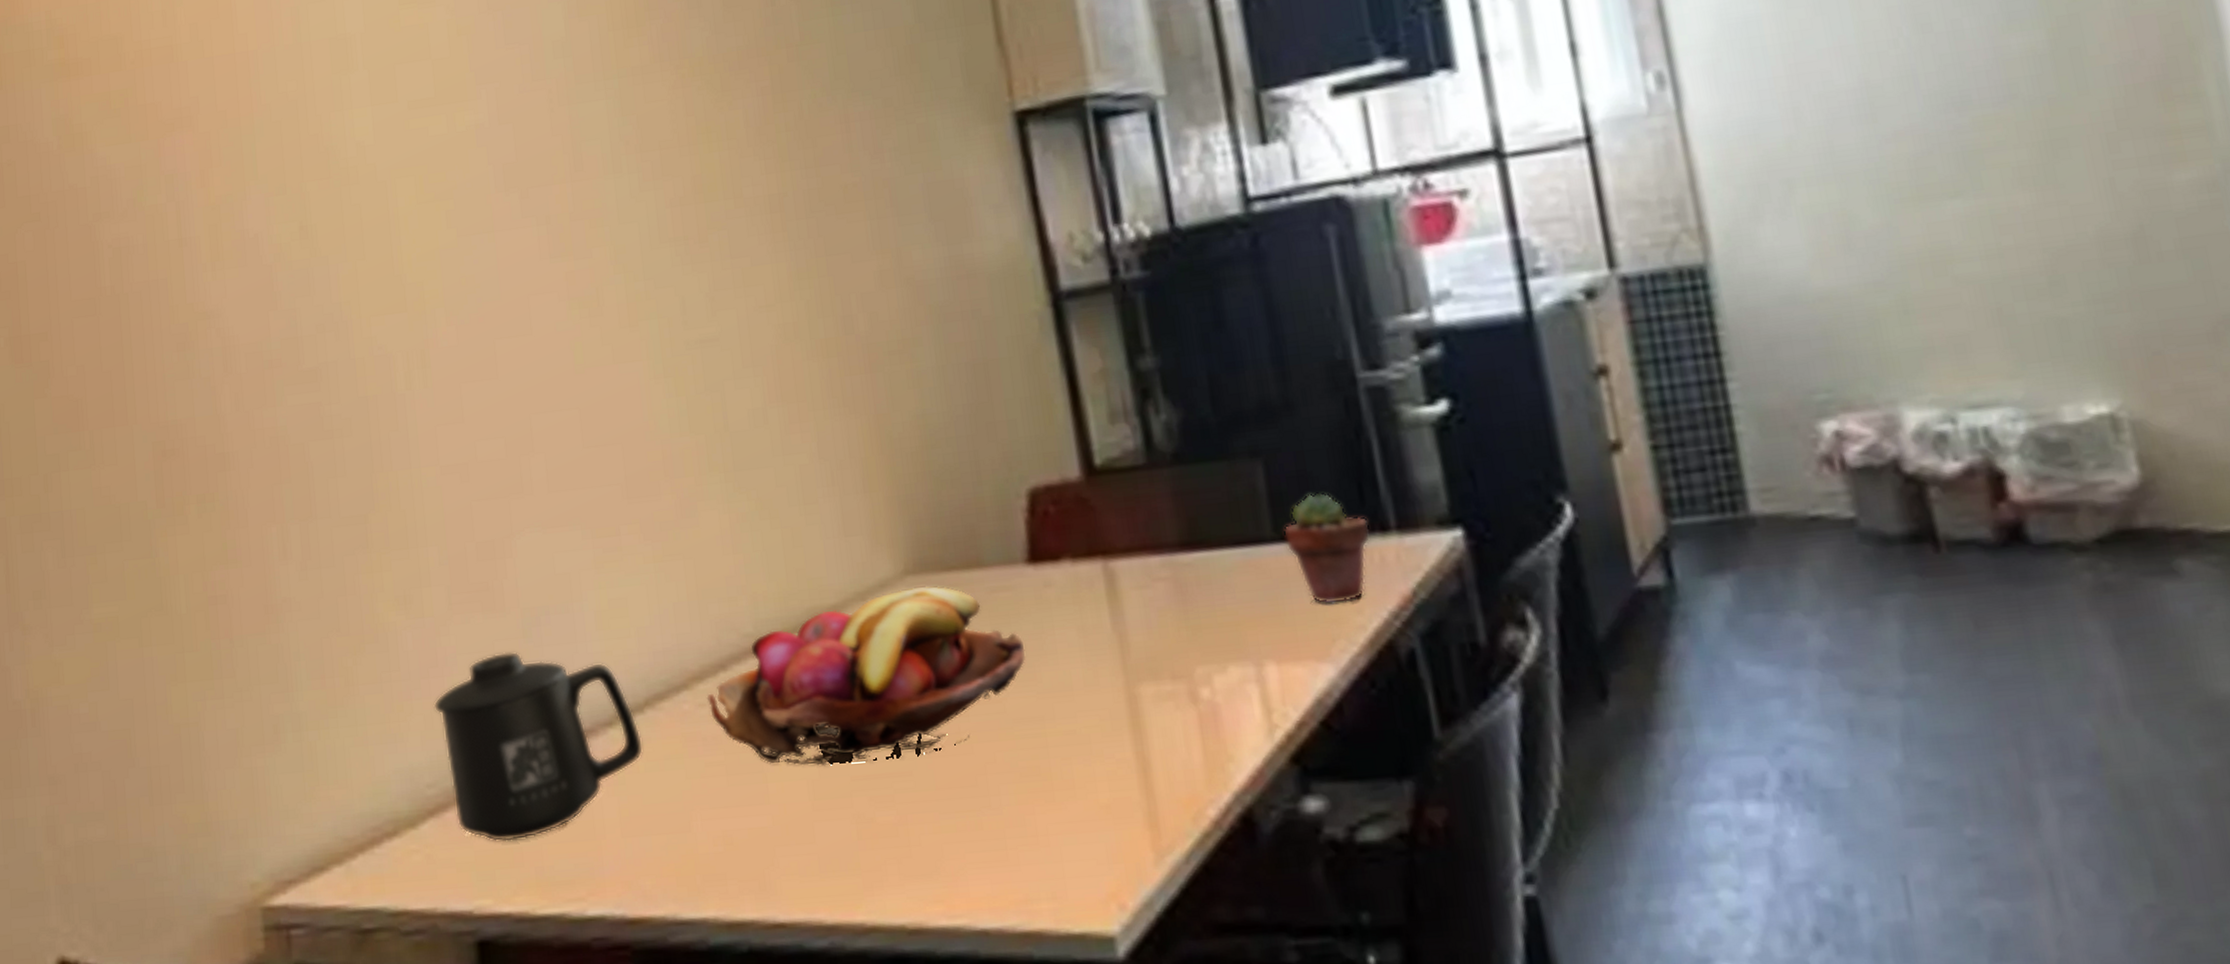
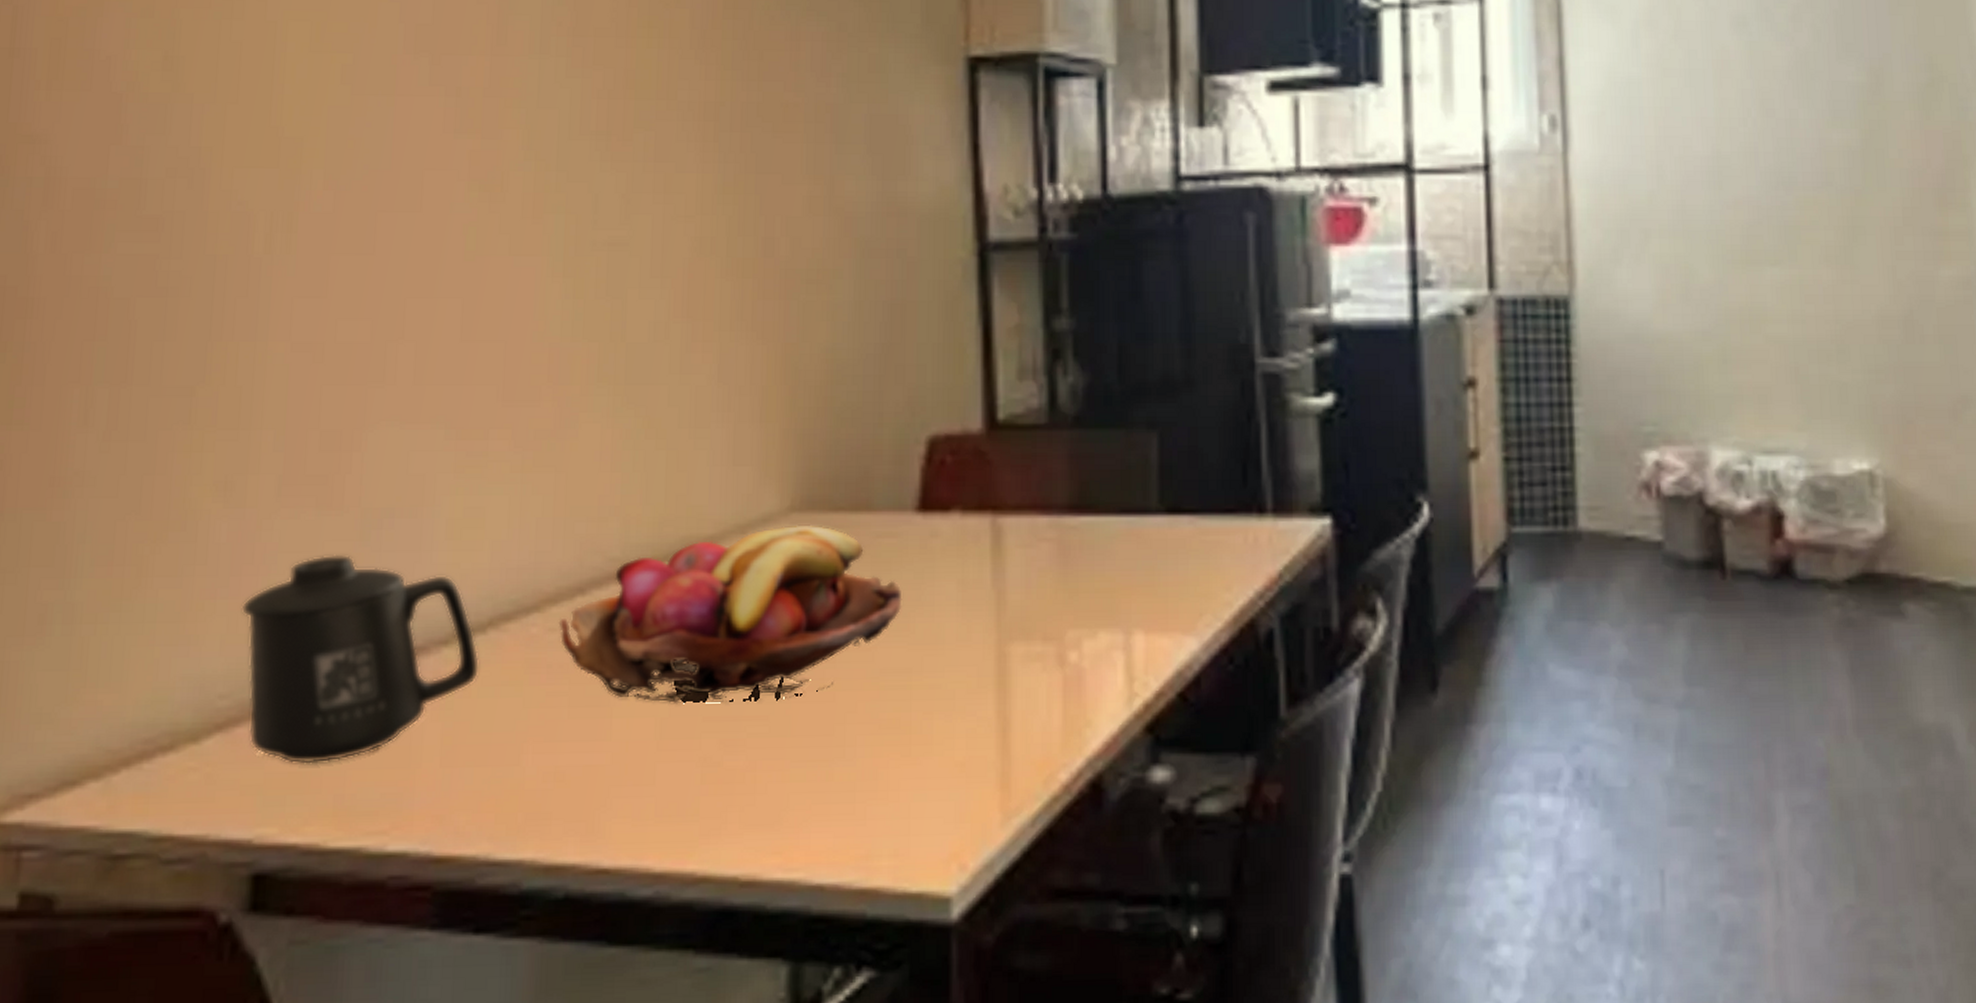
potted succulent: present [1283,493,1371,605] -> none [1169,470,1248,580]

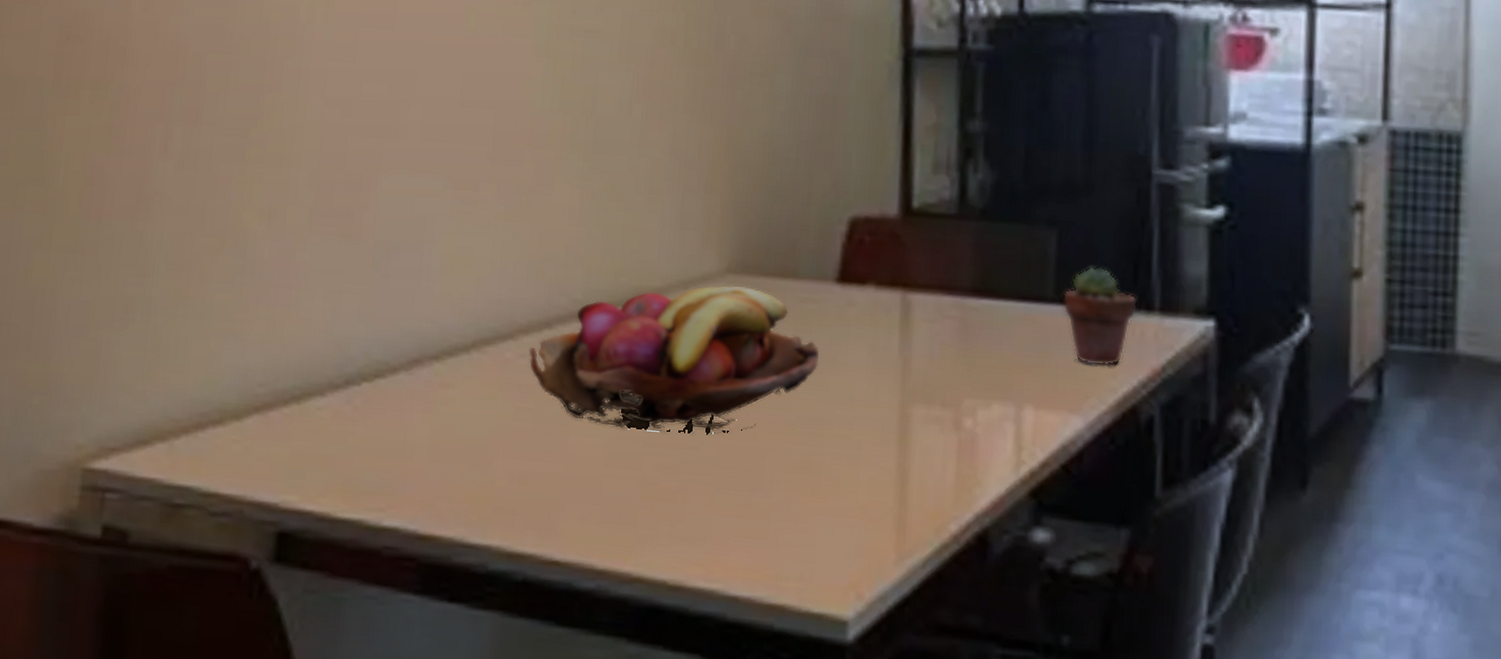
mug: present [241,554,480,764] -> none [277,276,464,448]
potted succulent: none [1169,470,1248,580] -> present [1063,267,1137,367]

